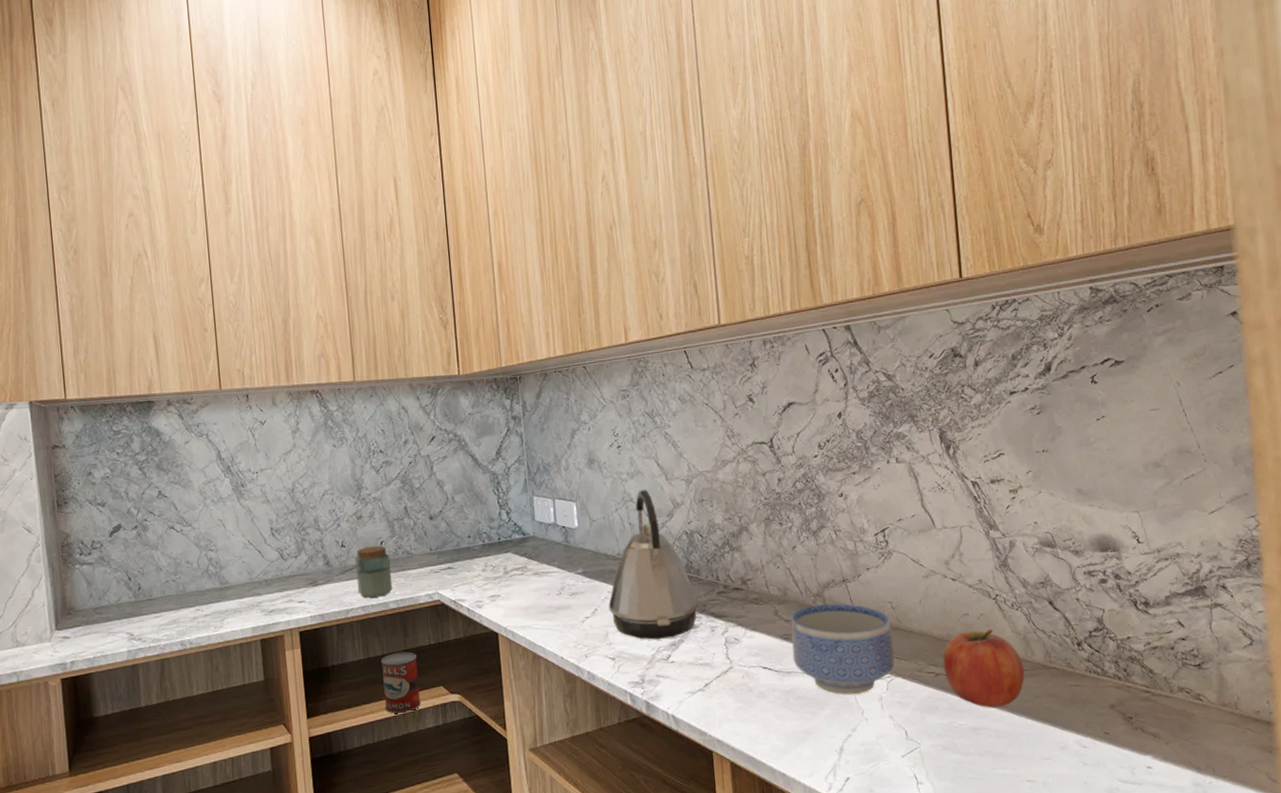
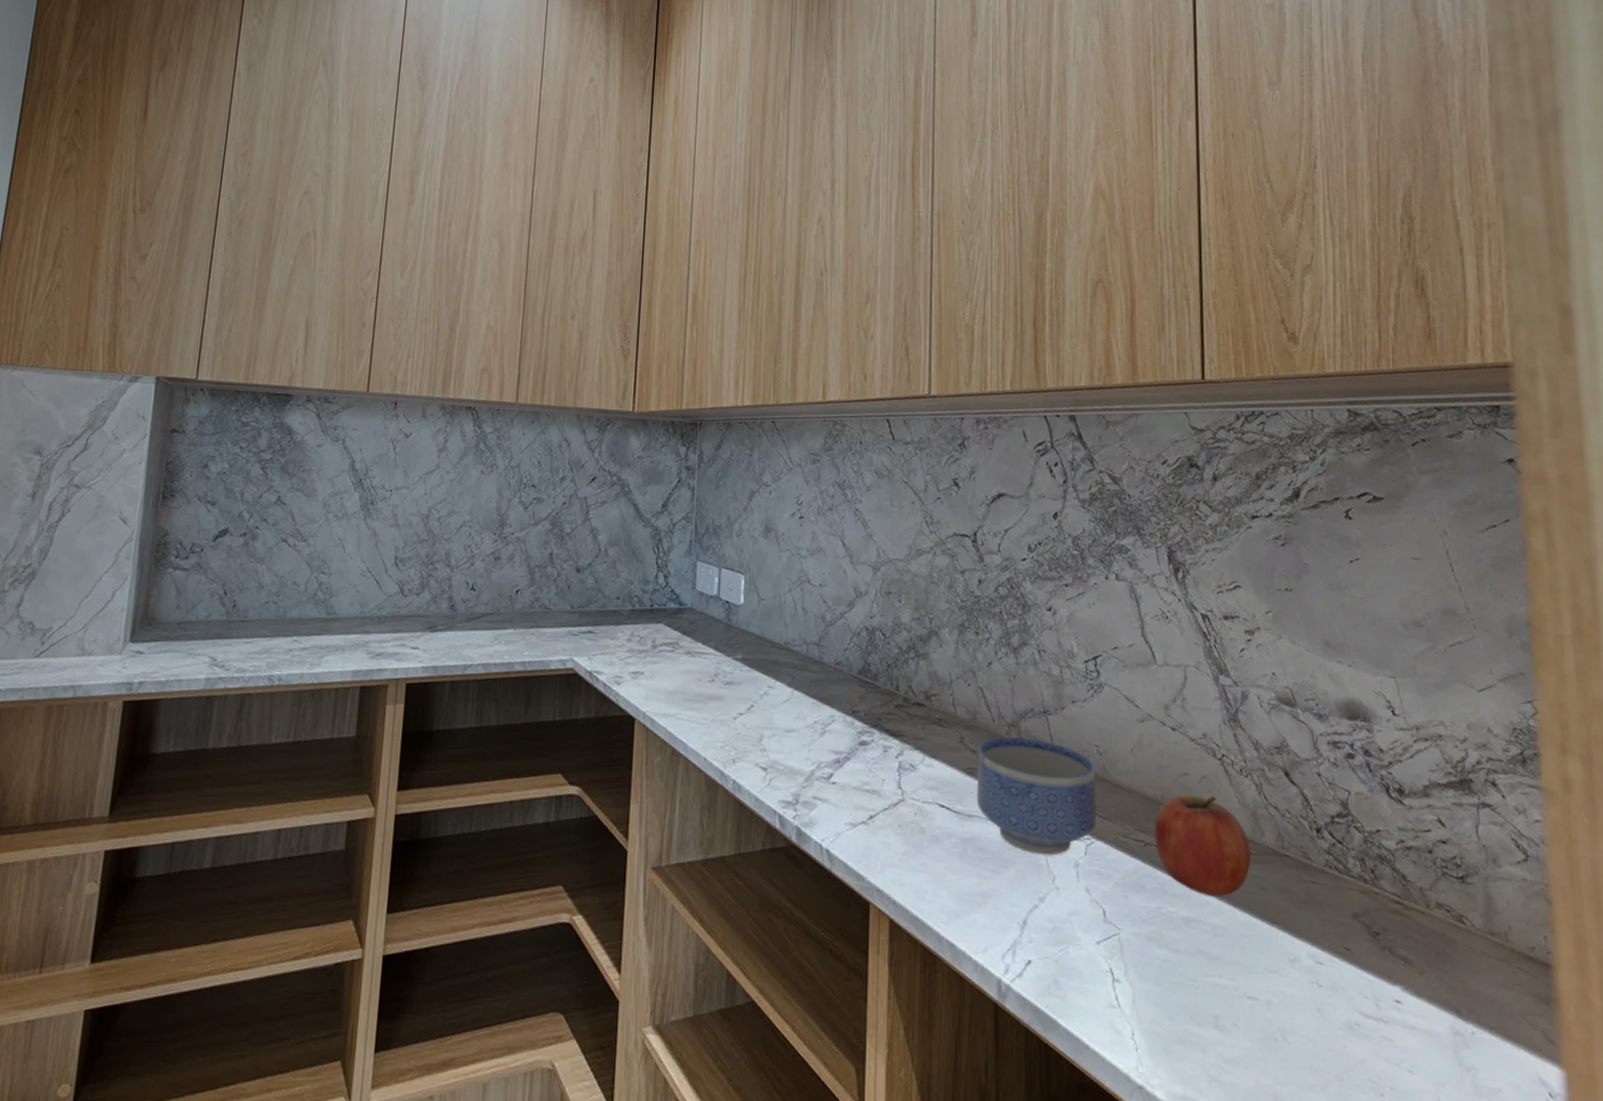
peanut butter: present [355,545,393,598] -> none [481,593,524,655]
can: present [380,651,421,714] -> none [489,725,536,801]
kettle: present [608,490,699,640] -> none [767,571,872,753]

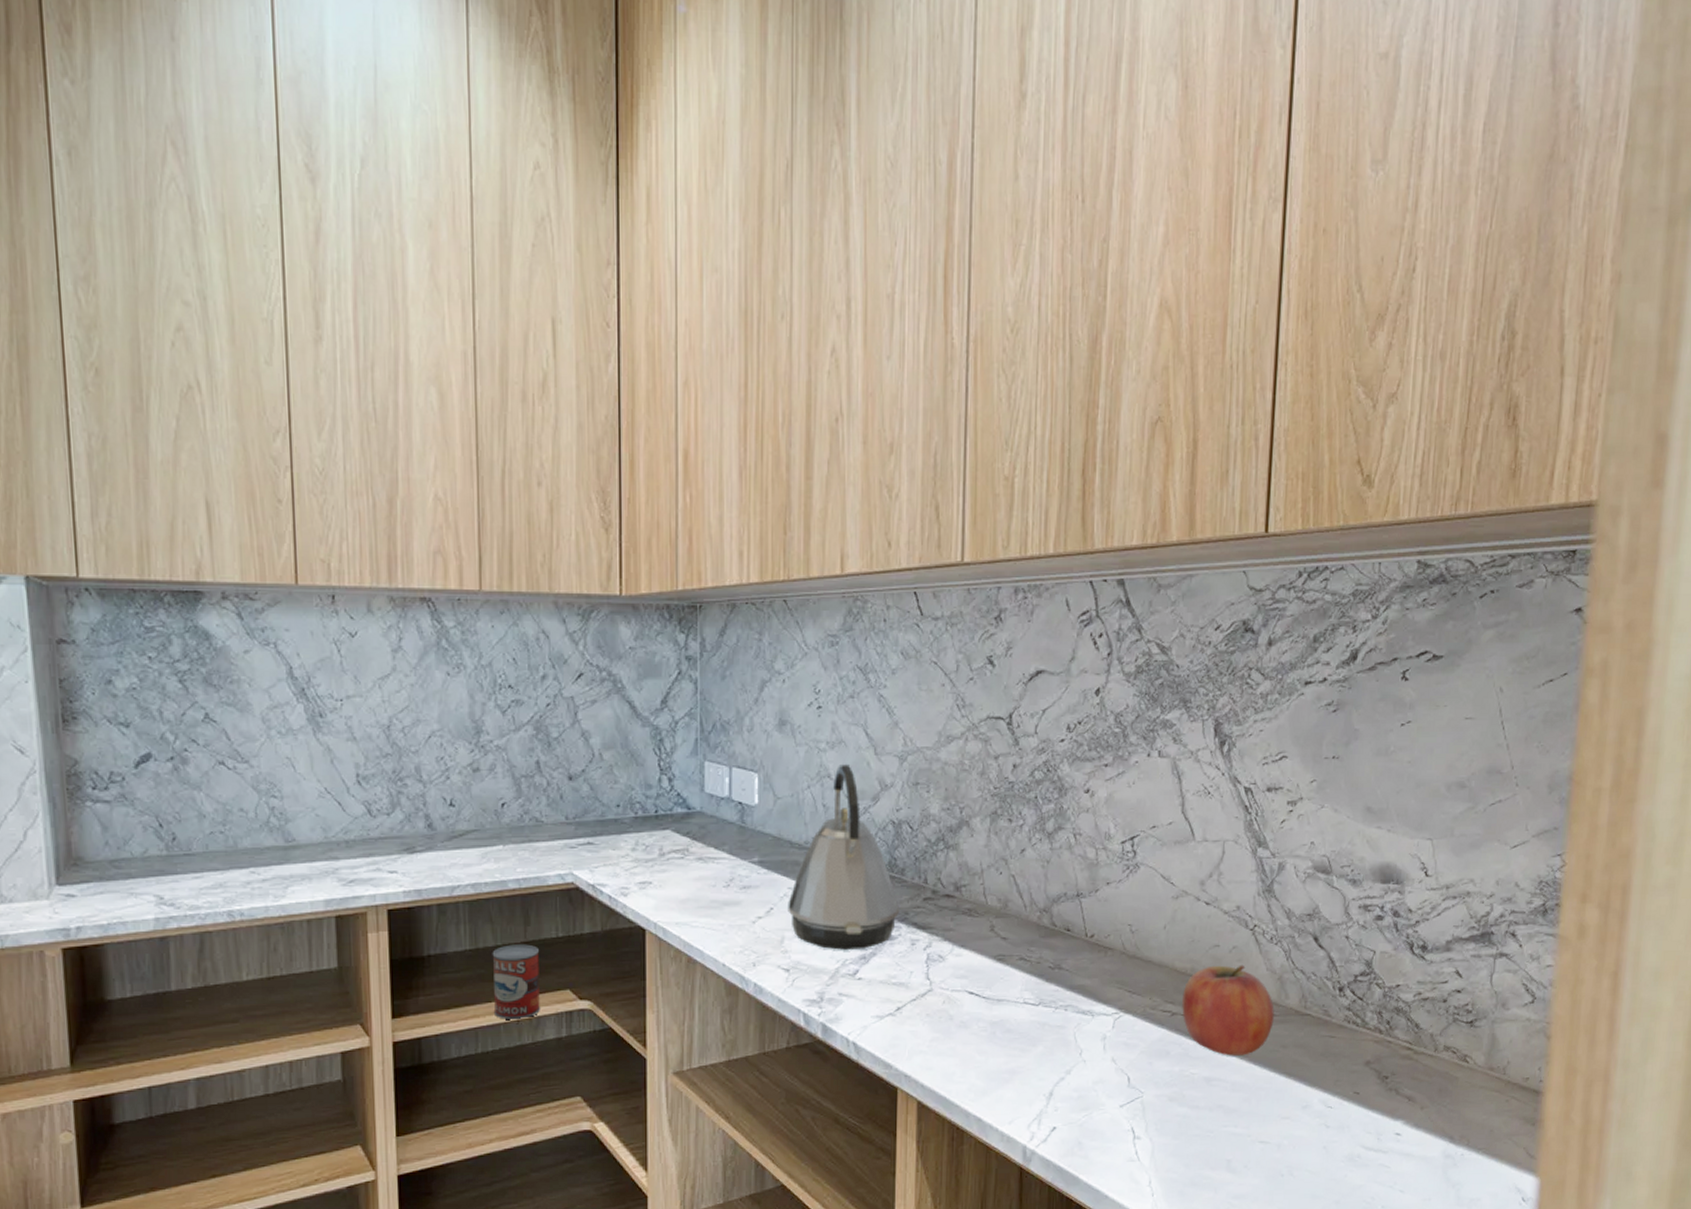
can: none [489,725,536,801] -> present [492,944,540,1020]
kettle: none [767,571,872,753] -> present [788,764,899,950]
bowl: present [976,737,1096,854] -> none [1006,921,1127,1031]

